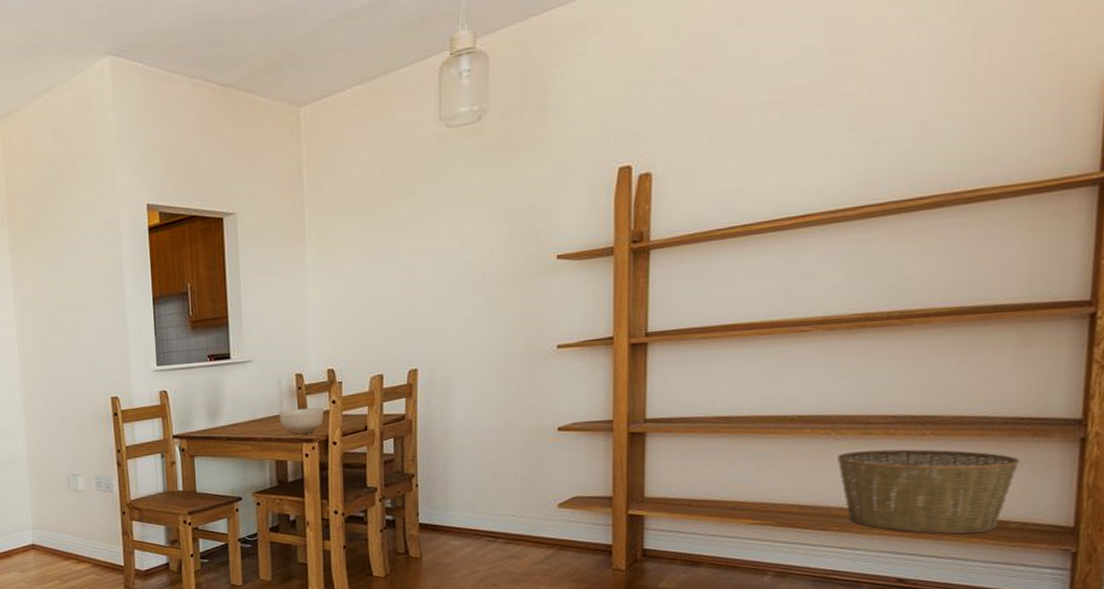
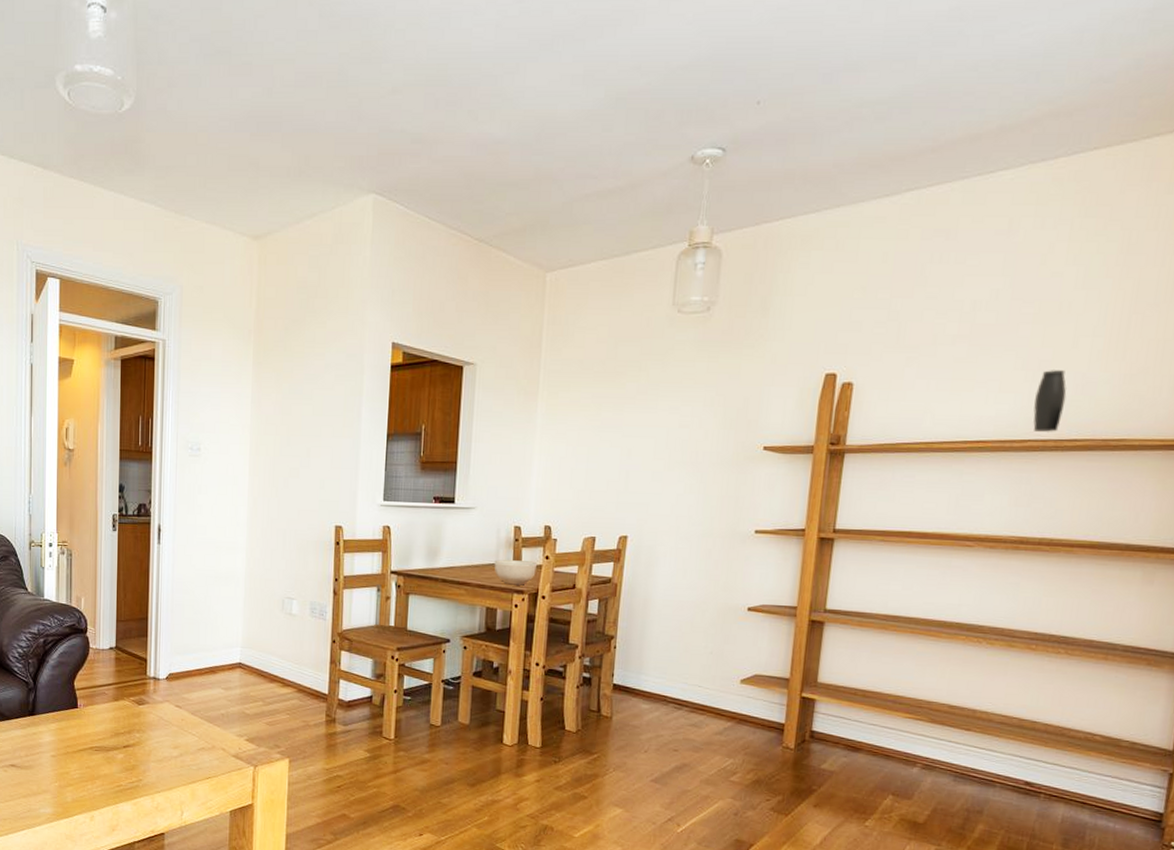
basket: present [837,449,1020,535] -> none [985,661,1135,748]
vase: none [867,123,905,196] -> present [1033,370,1067,432]

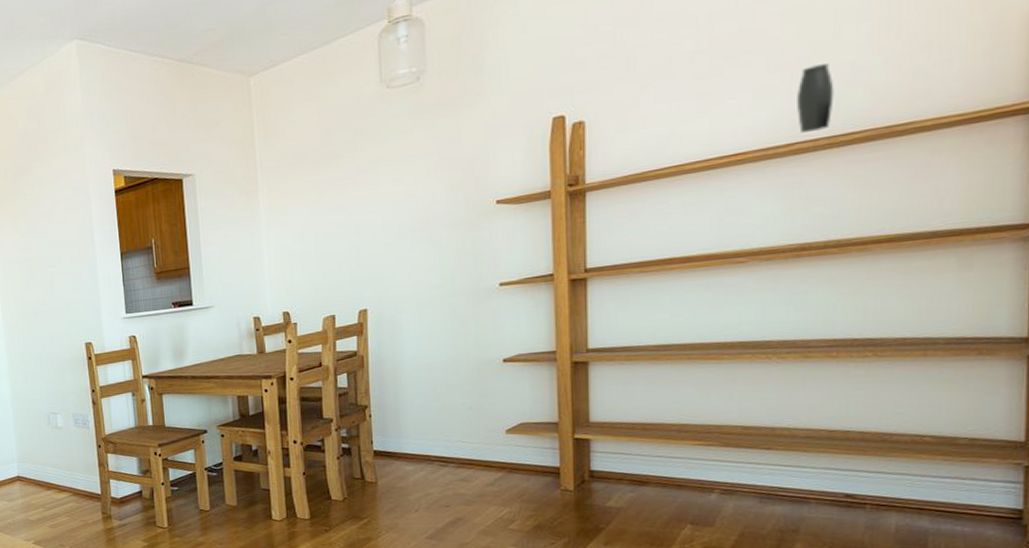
bowl: present [494,560,538,586] -> none [238,347,282,372]

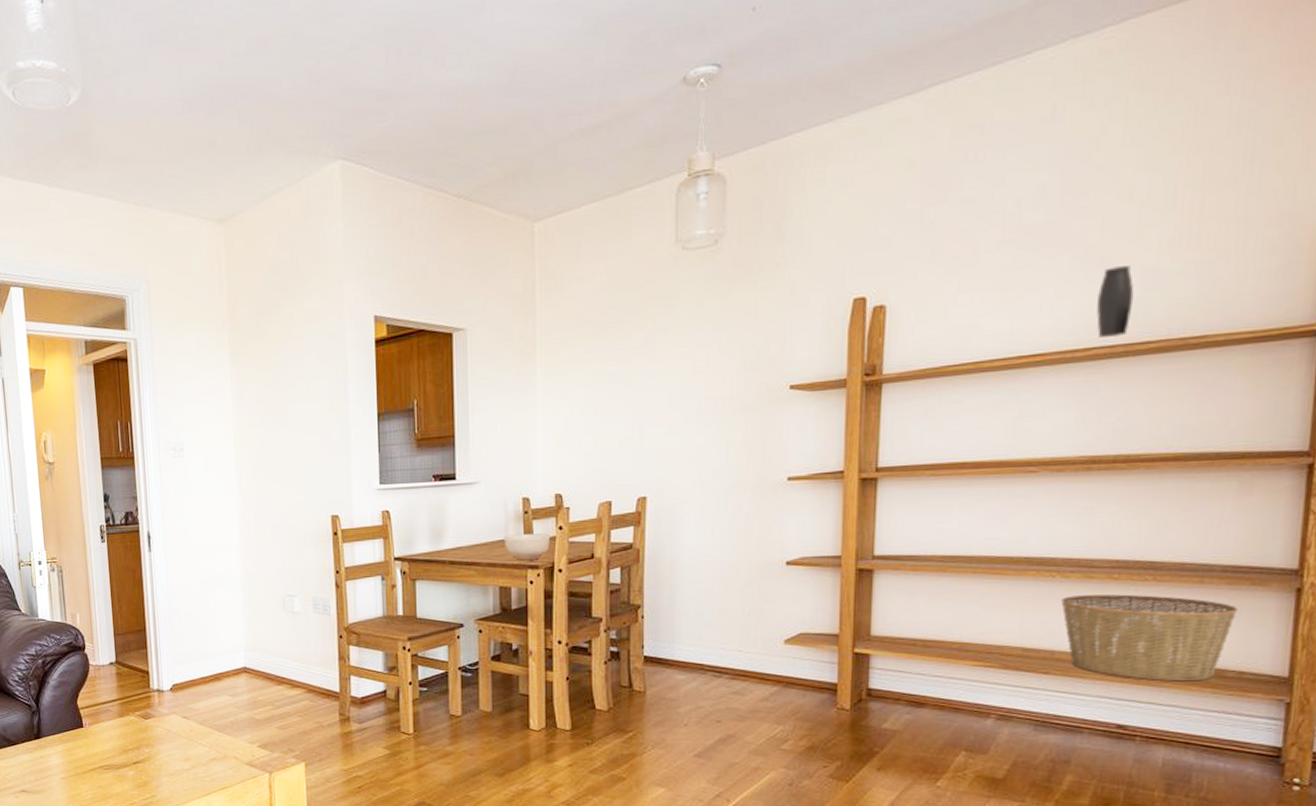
bowl: none [238,347,282,372] -> present [504,533,551,561]
basket: none [779,370,966,451] -> present [1061,594,1238,682]

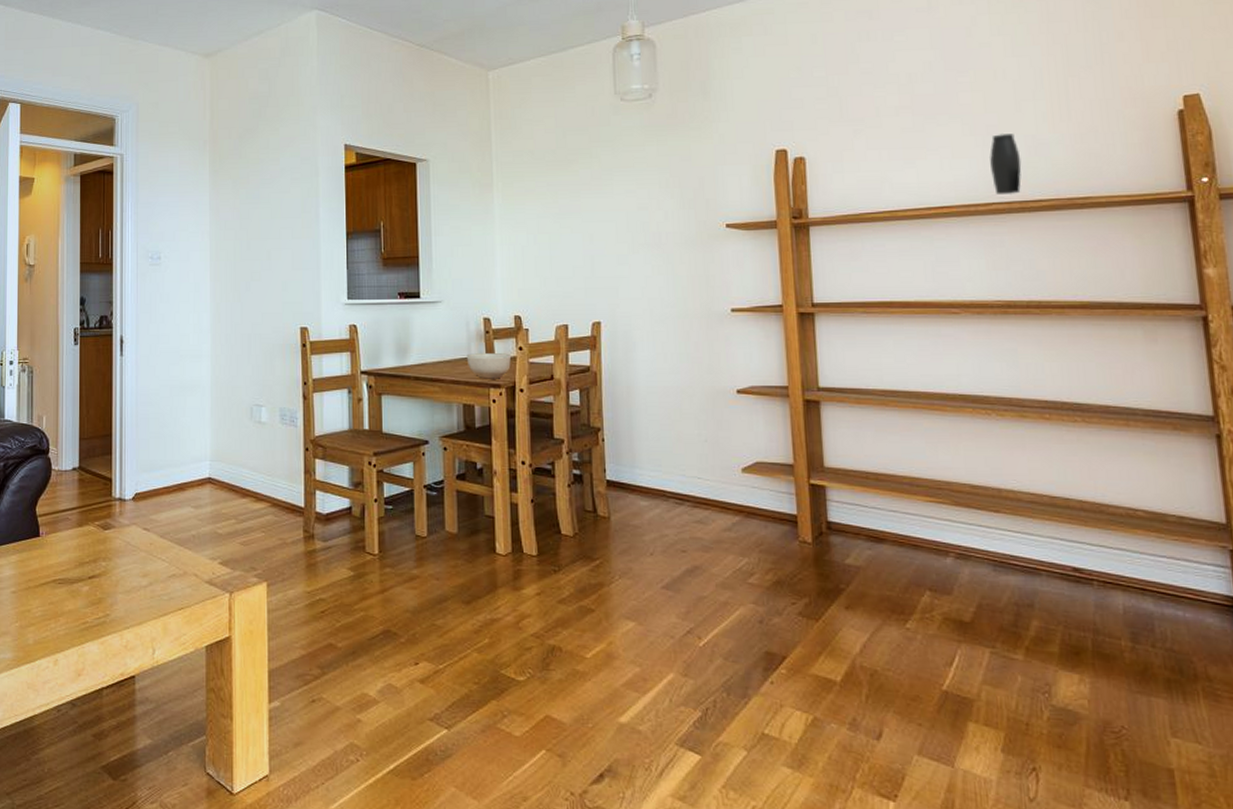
basket: present [1061,594,1238,682] -> none [1000,434,1166,525]

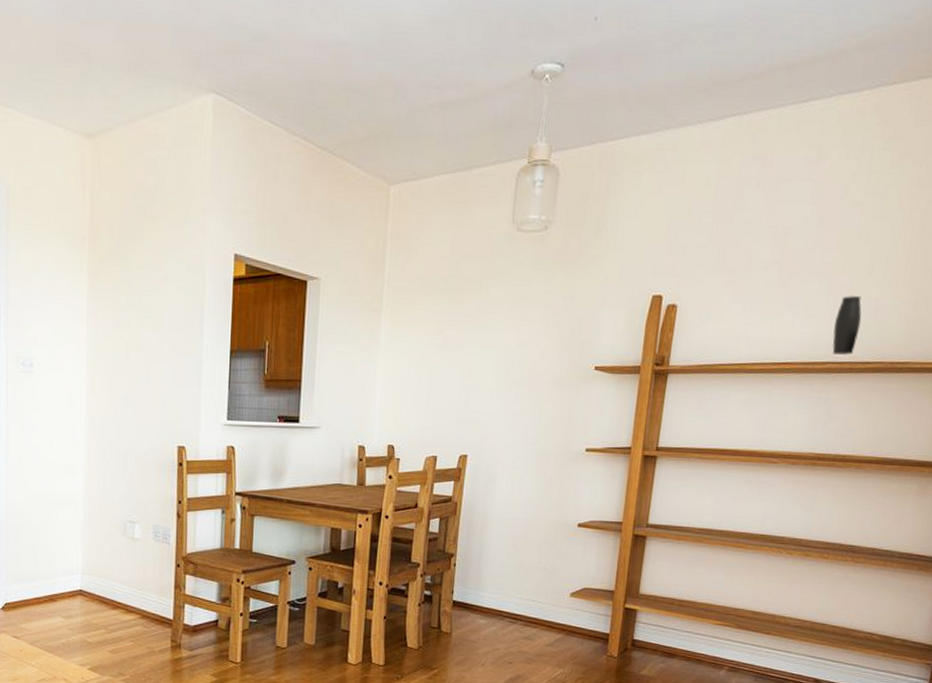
bowl: present [466,353,512,379] -> none [338,480,381,505]

